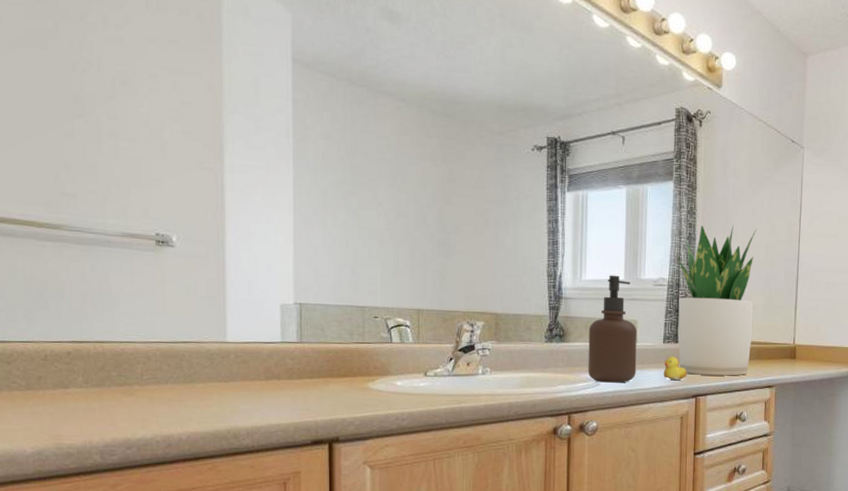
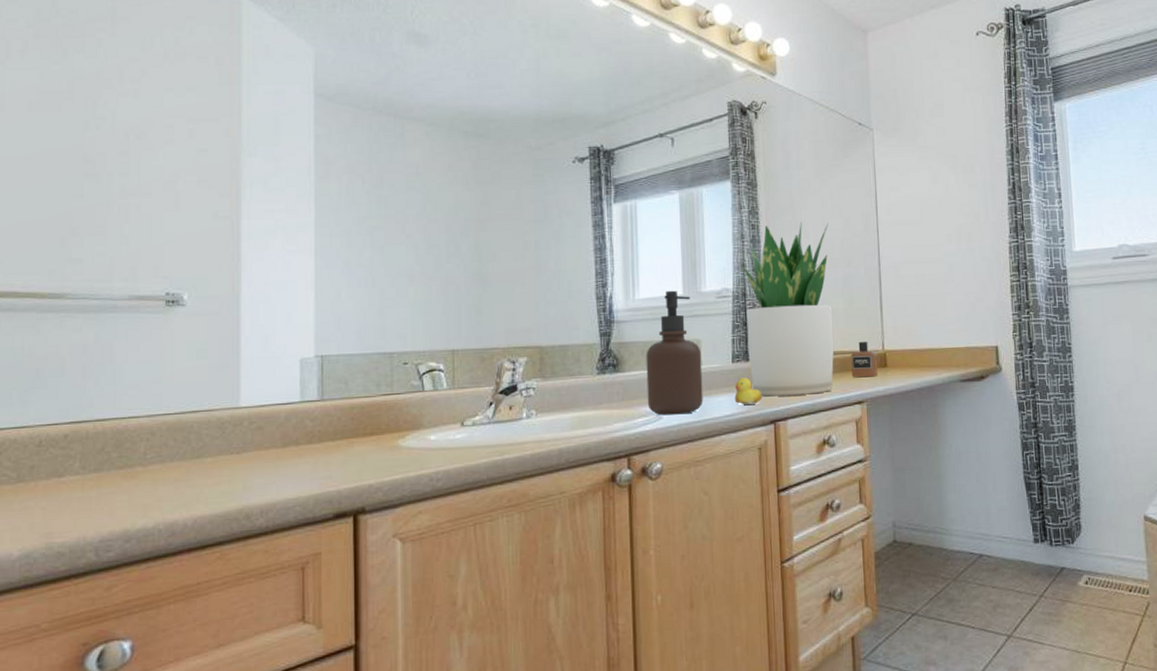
perfume: none [765,334,789,366] -> present [851,341,879,378]

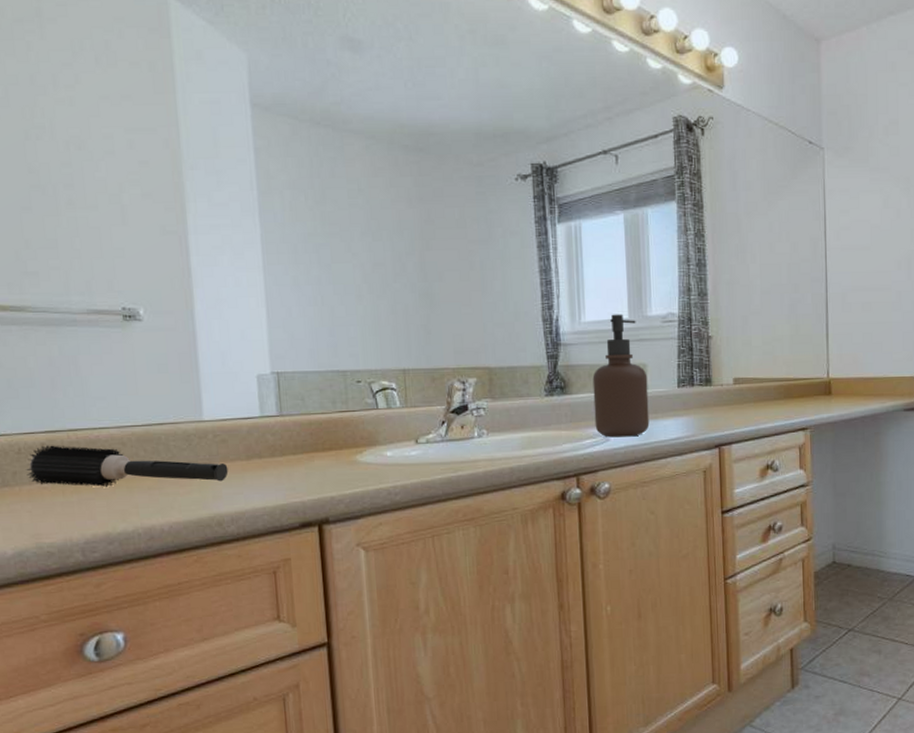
hairbrush: none [45,436,262,481] -> present [26,445,229,488]
rubber duck: present [734,377,763,405] -> none [680,402,708,429]
planter: present [740,222,834,397] -> none [686,246,779,422]
perfume: present [851,341,879,378] -> none [796,368,823,405]

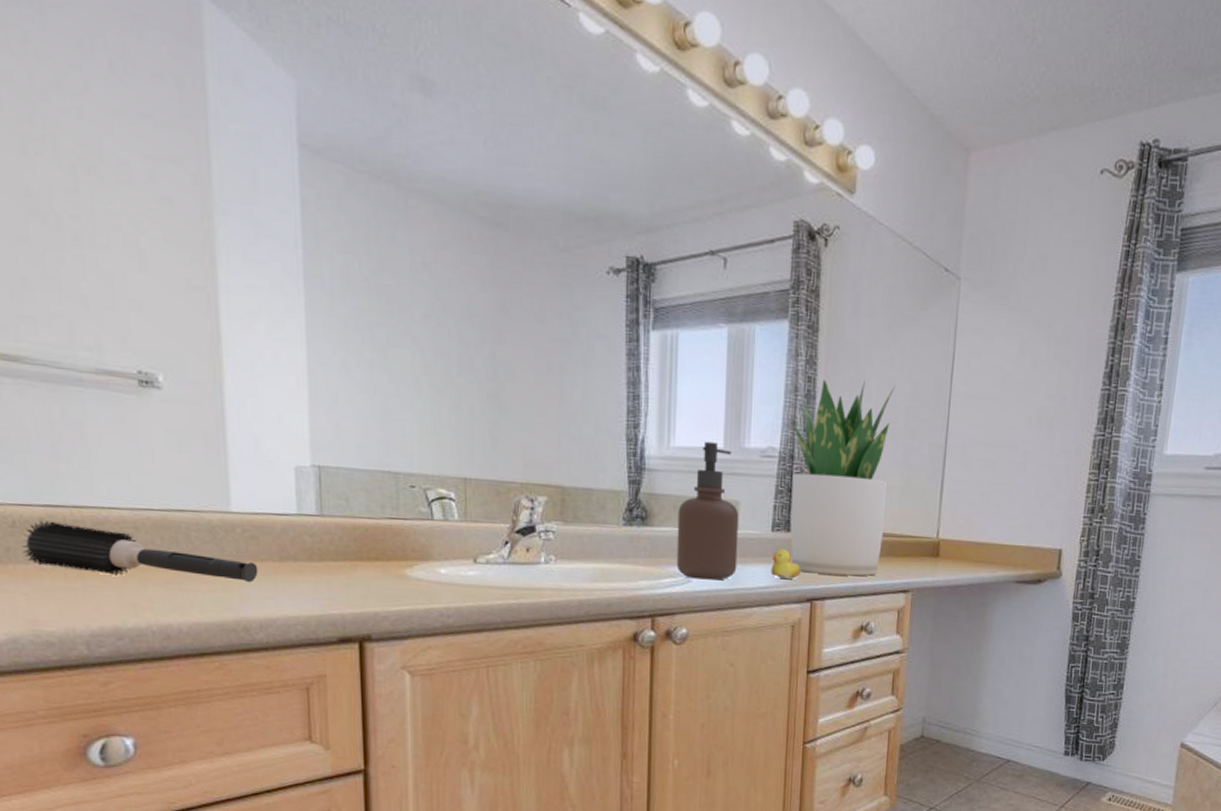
rubber duck: none [680,402,708,429] -> present [770,549,801,579]
planter: none [686,246,779,422] -> present [790,380,895,577]

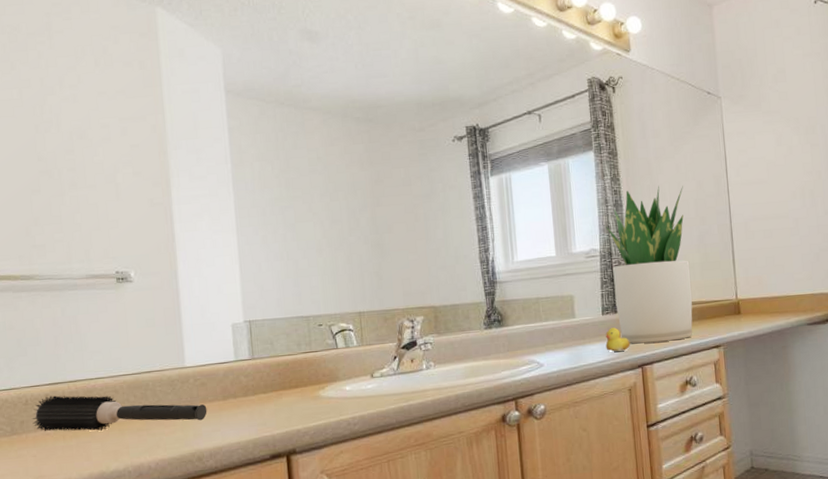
soap dispenser: present [676,441,739,580] -> none [526,252,579,363]

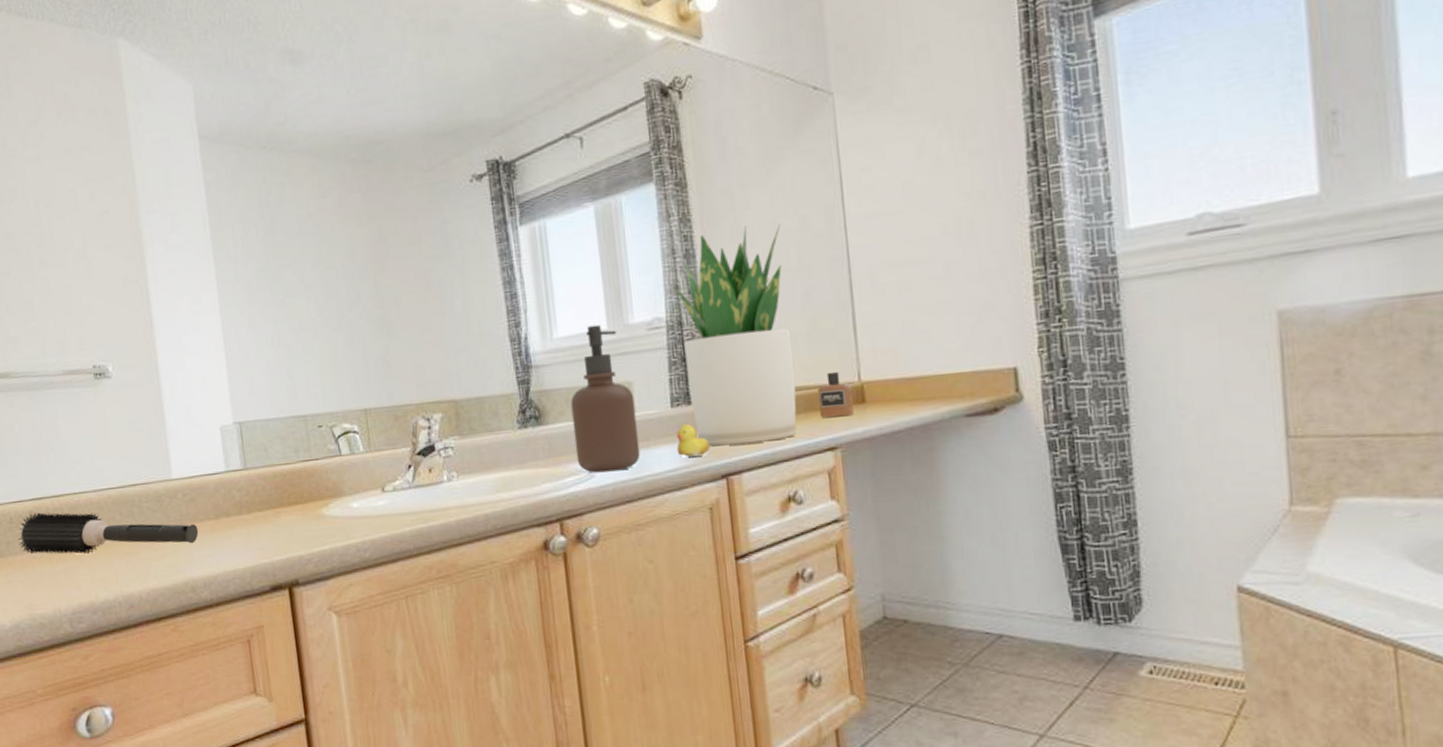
soap dispenser: none [526,252,579,363] -> present [570,324,641,473]
perfume: none [708,291,733,325] -> present [818,371,855,418]

